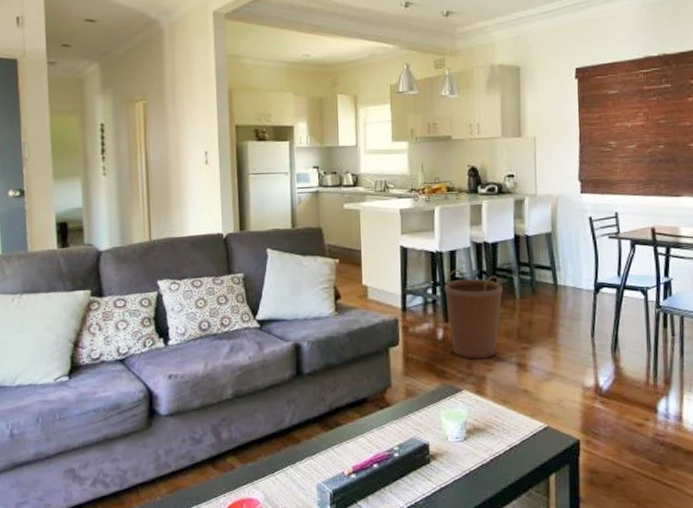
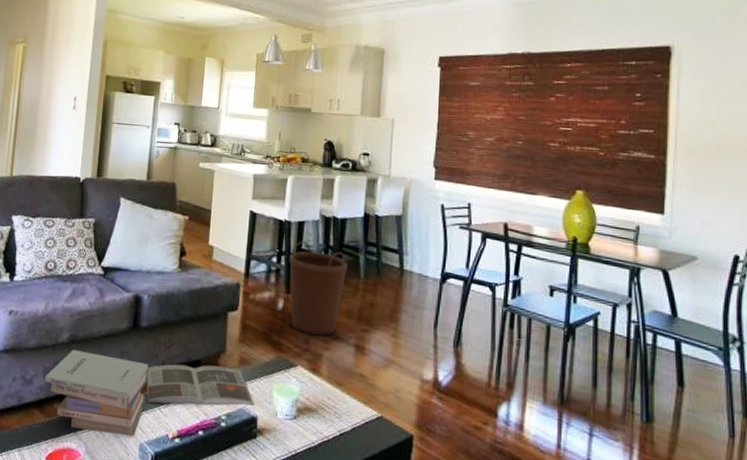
books: none [213,404,318,480] -> present [44,350,149,437]
magazine: none [315,401,425,444] -> present [146,364,255,406]

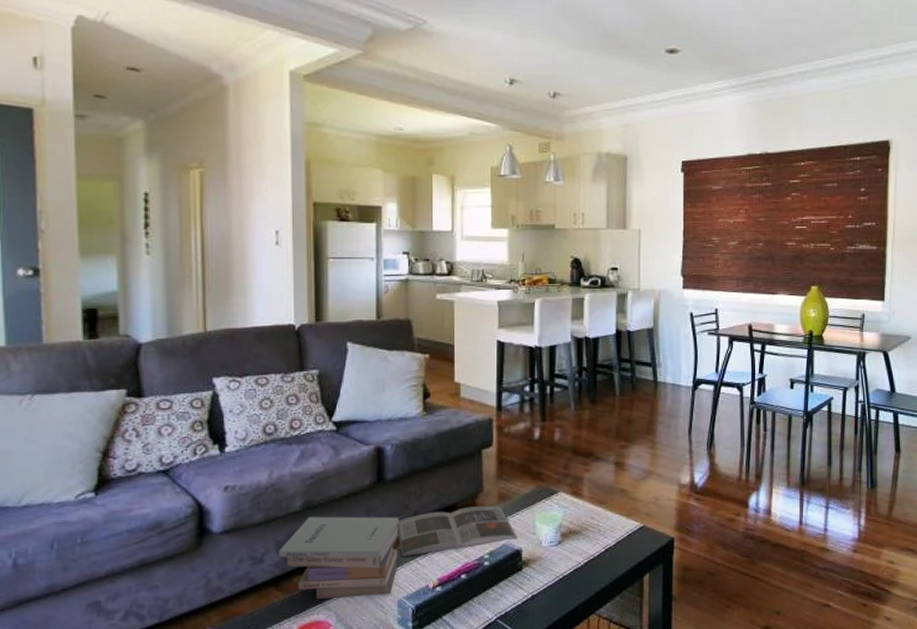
basket: present [289,241,347,337] -> none [542,365,602,460]

